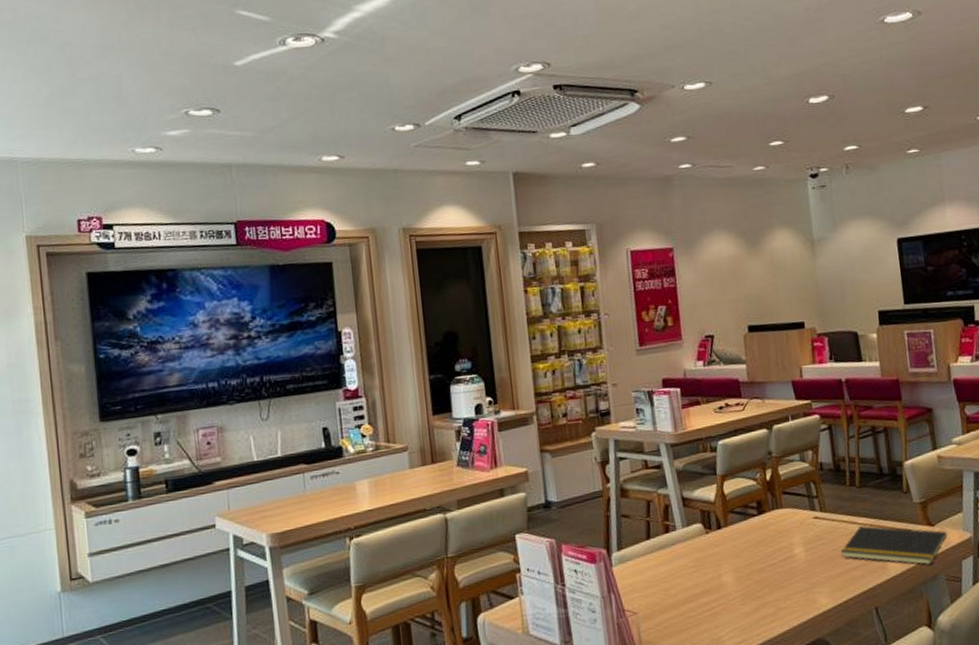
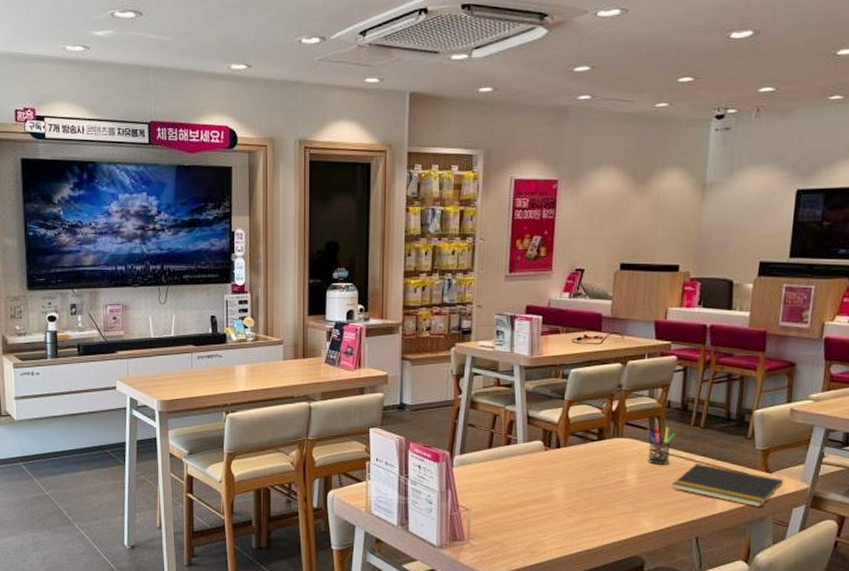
pen holder: none [805,491,834,533] -> present [647,426,676,466]

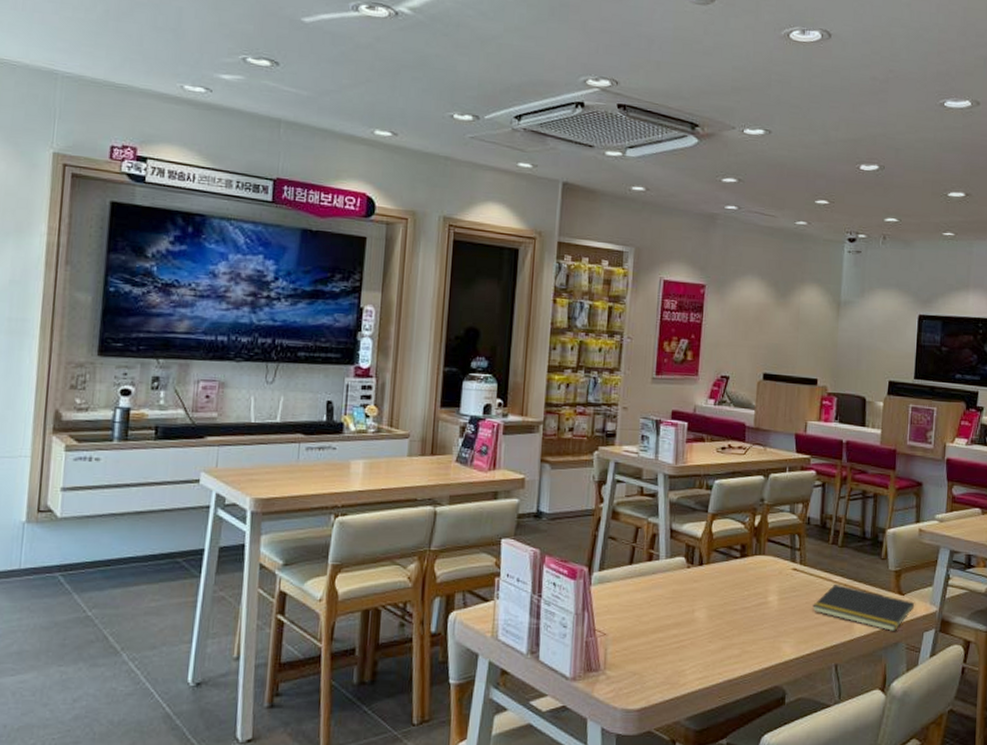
pen holder: present [647,426,676,466] -> none [788,544,815,586]

